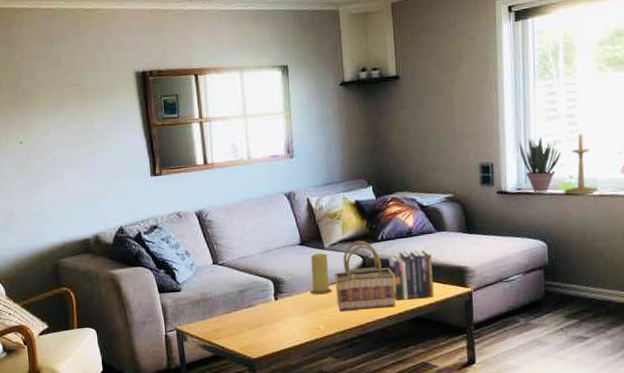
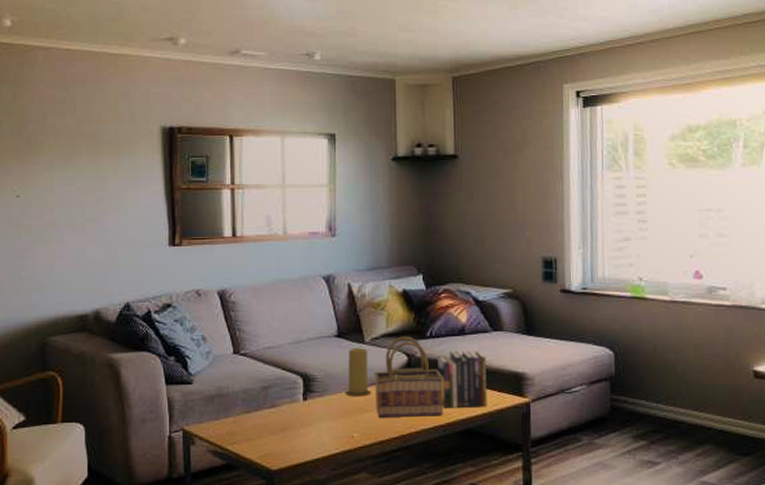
potted plant: present [519,136,561,193] -> none [585,232,630,294]
candlestick: present [564,127,599,195] -> none [633,225,670,299]

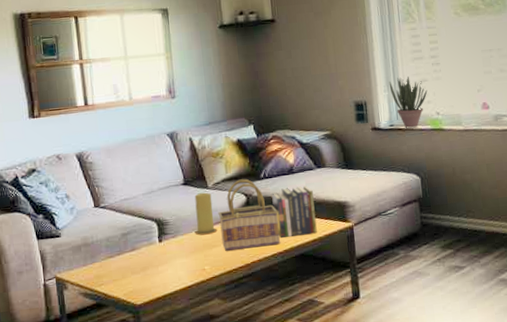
potted plant: none [585,232,630,294] -> present [389,76,428,129]

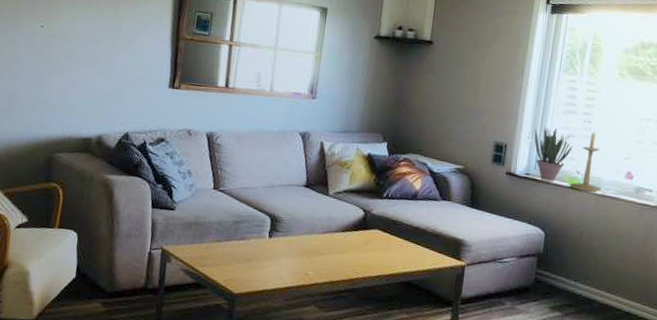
candle: present [194,192,217,235] -> none [306,198,331,241]
basket: present [218,179,280,251] -> none [330,193,393,267]
books: present [272,186,317,238] -> none [388,212,433,265]
candlestick: none [433,67,463,130] -> present [569,126,602,192]

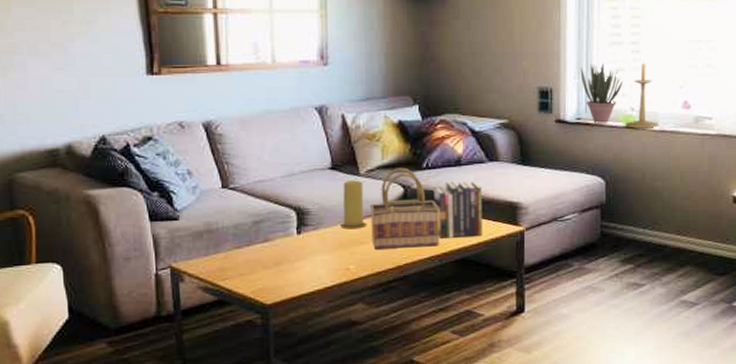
candle: none [306,198,331,241] -> present [340,180,367,230]
basket: none [330,193,393,267] -> present [369,167,440,249]
books: none [388,212,433,265] -> present [434,181,483,238]

